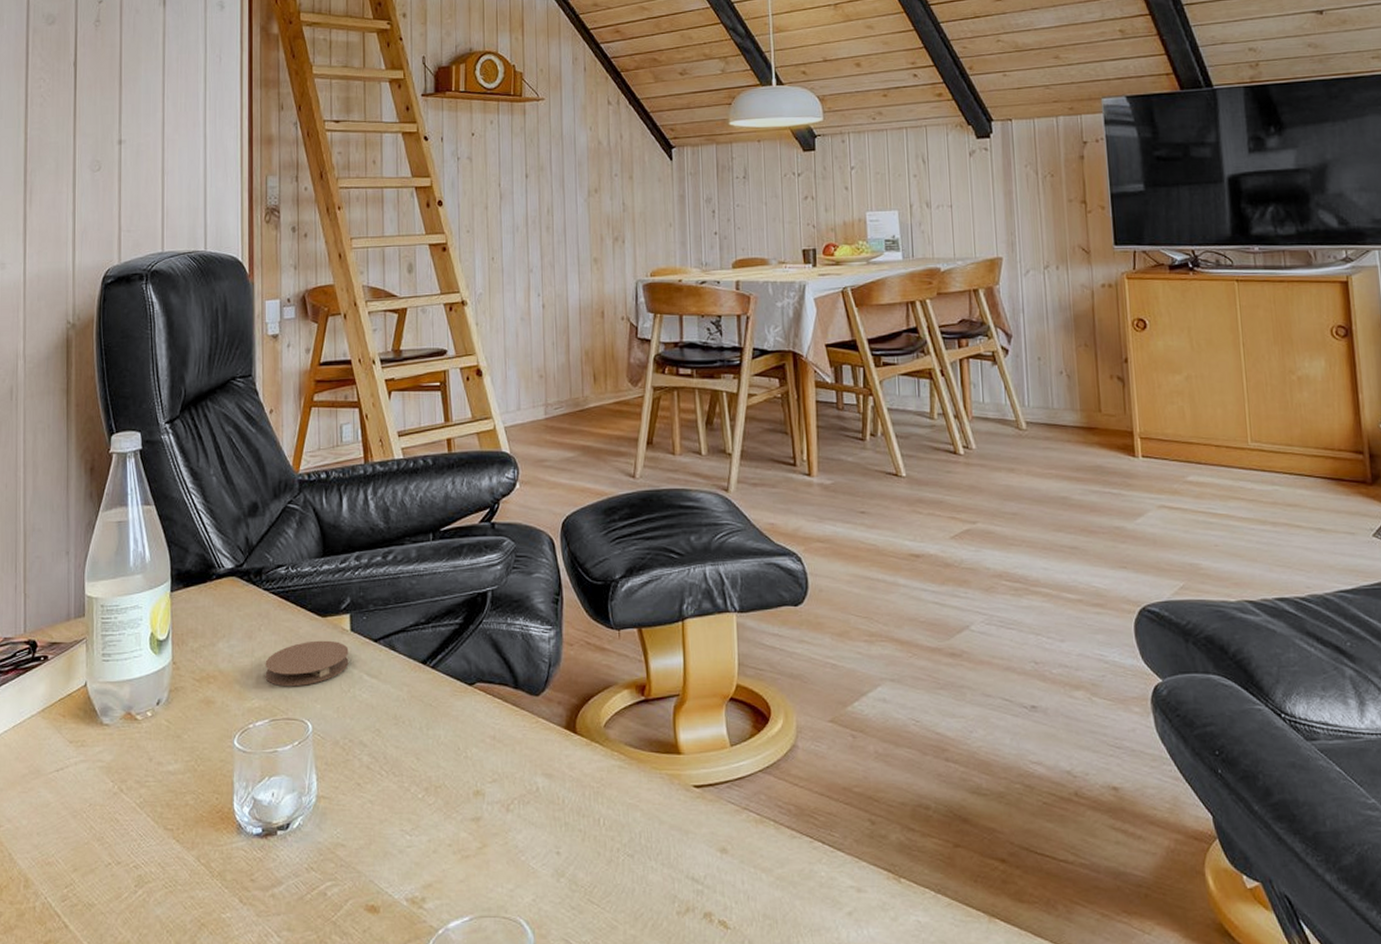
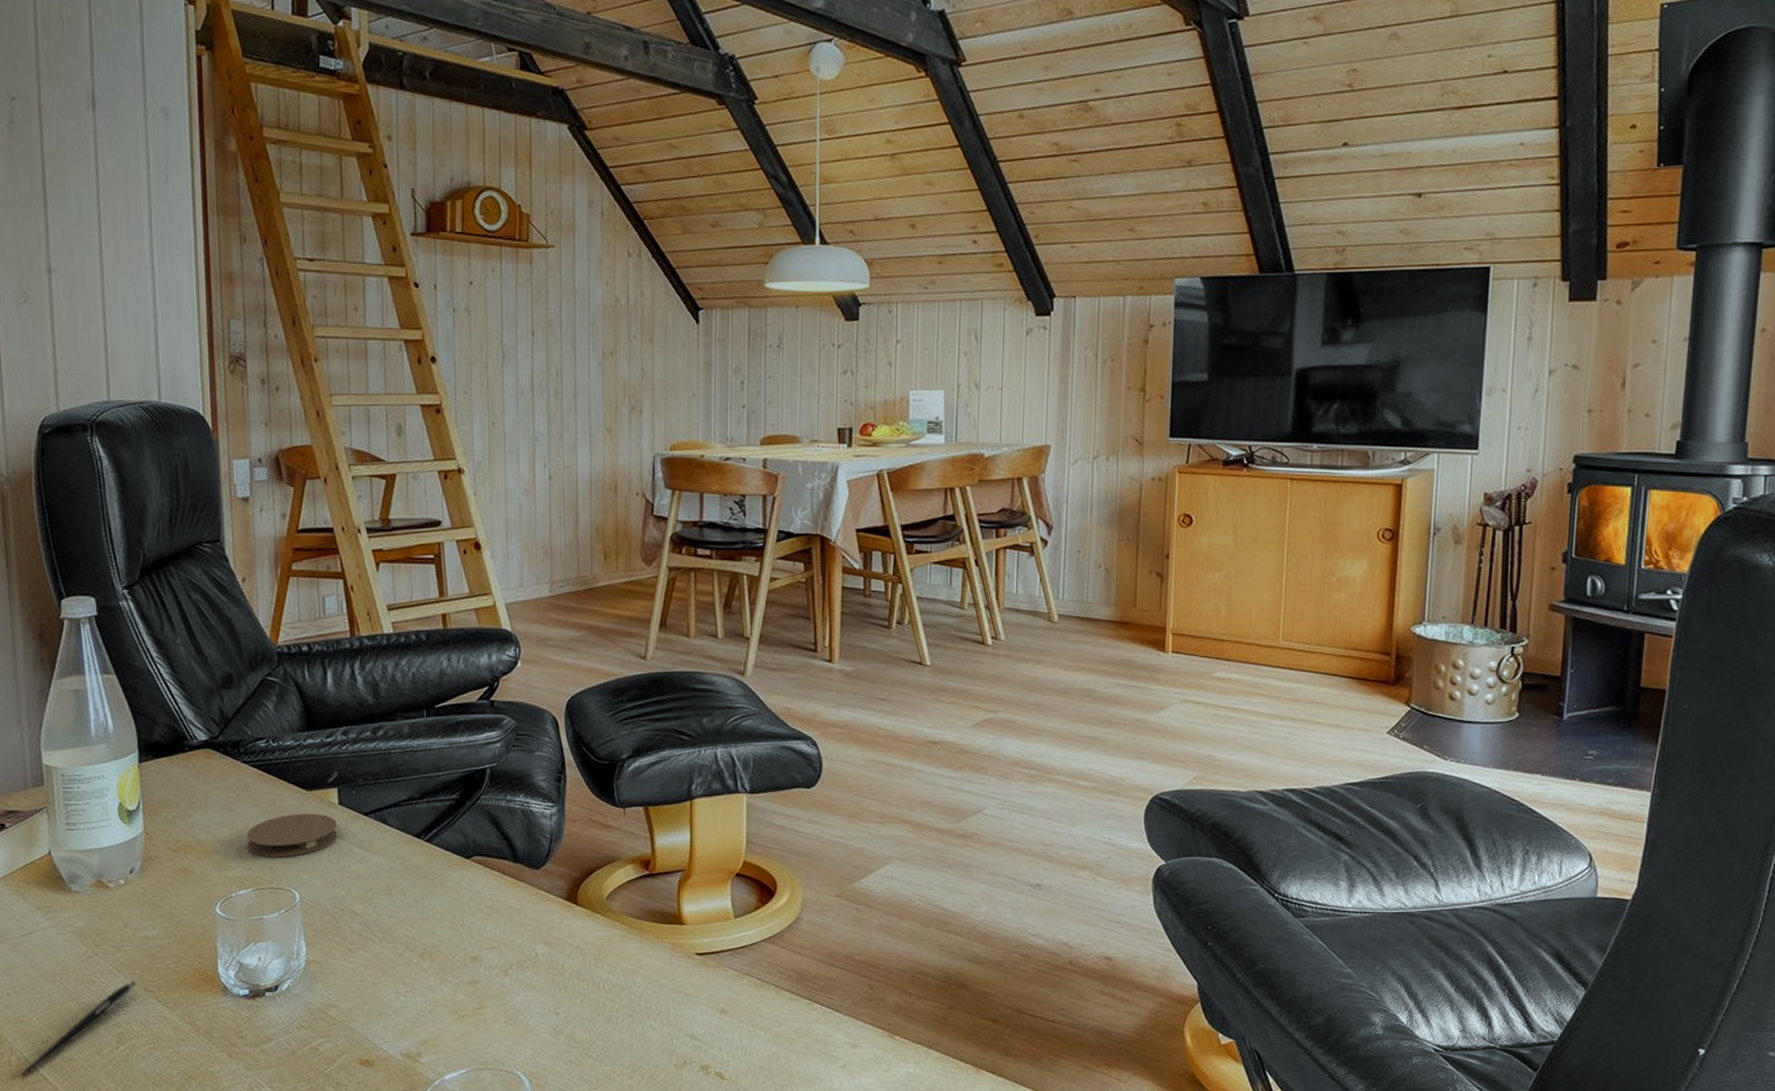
pen: none [44,819,156,924] -> present [21,981,136,1077]

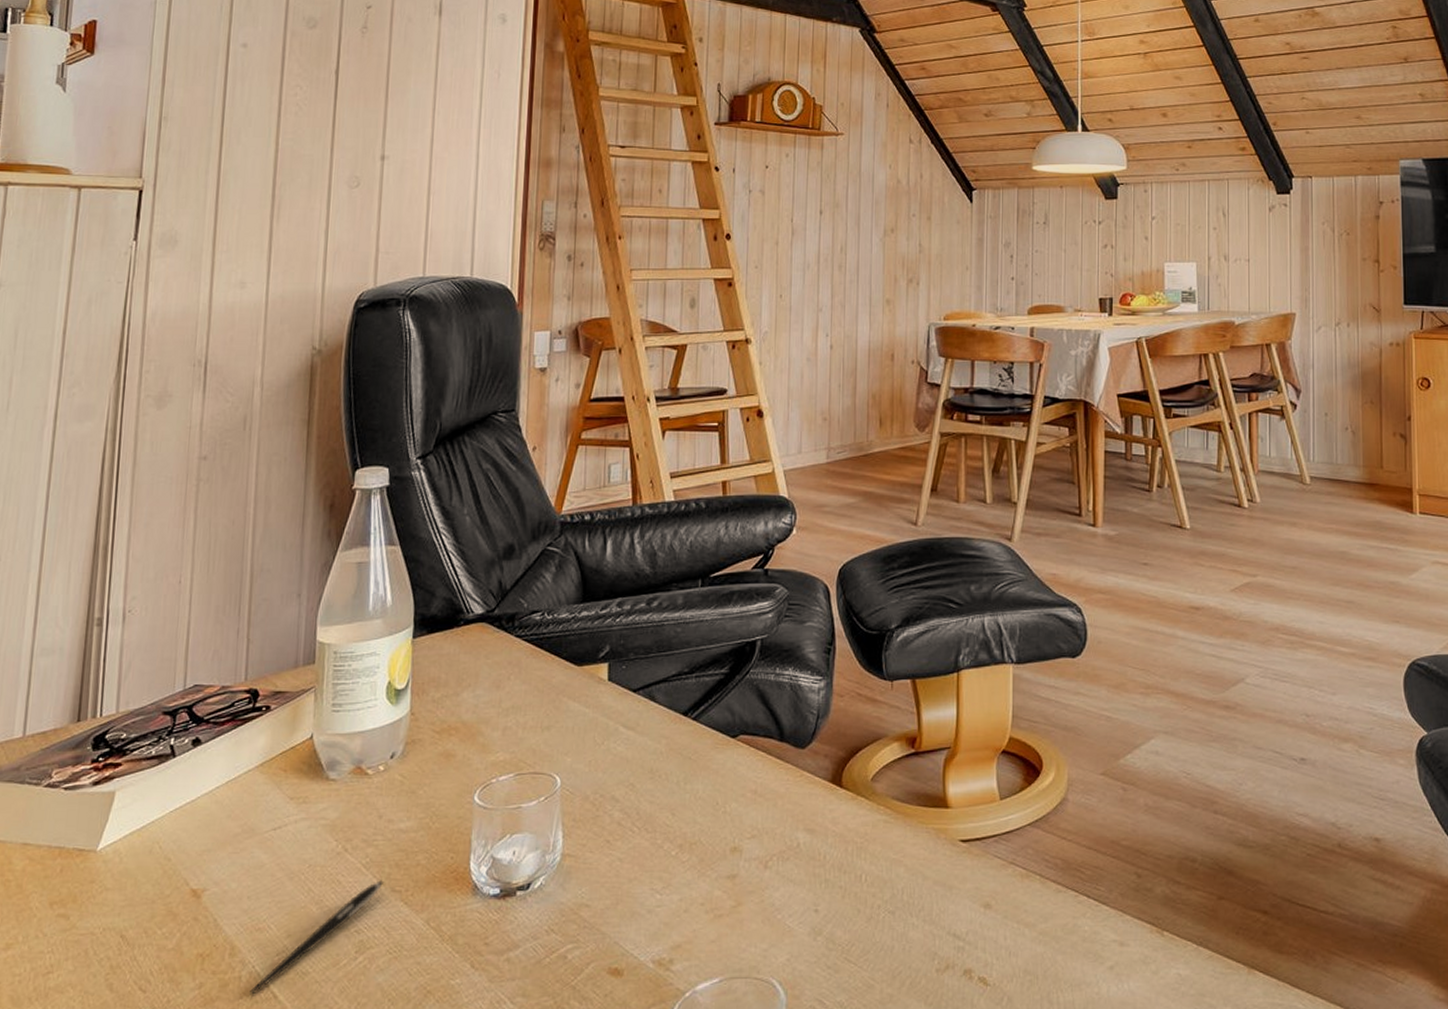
coaster: present [246,813,338,858] -> none [512,690,605,739]

